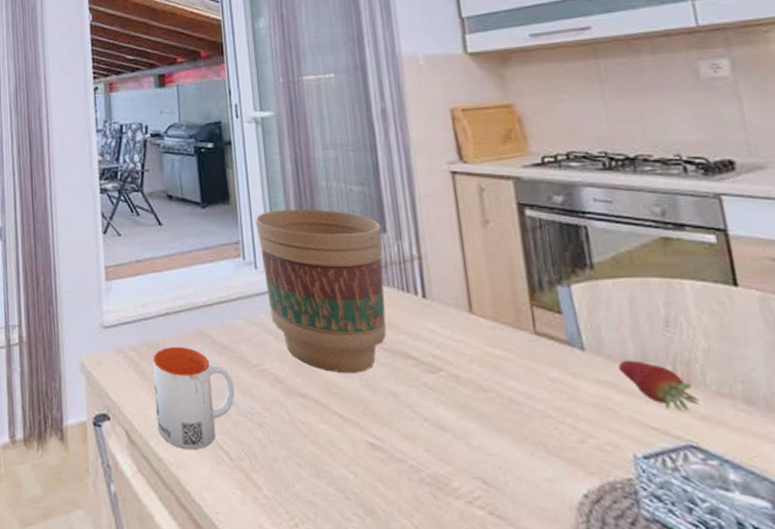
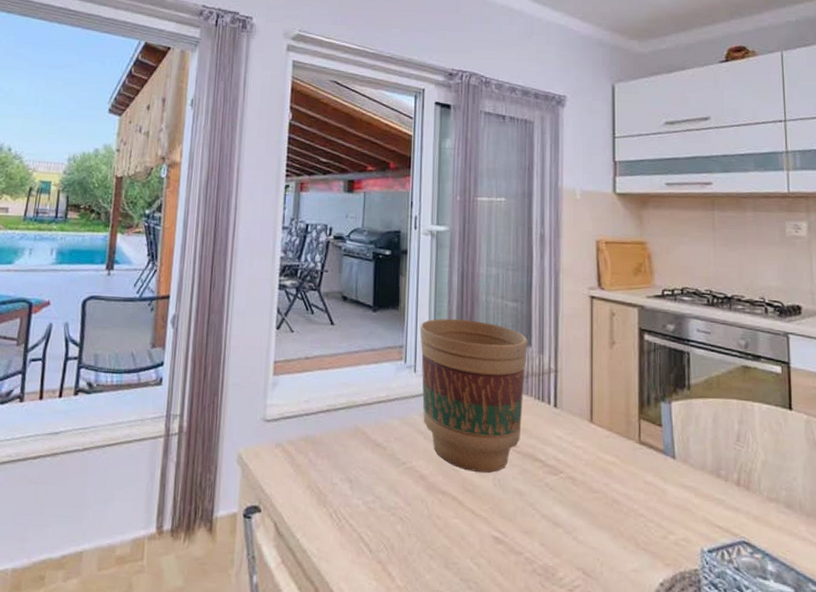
mug: present [152,346,235,450] -> none [305,442,382,543]
fruit: present [618,360,700,412] -> none [699,468,754,513]

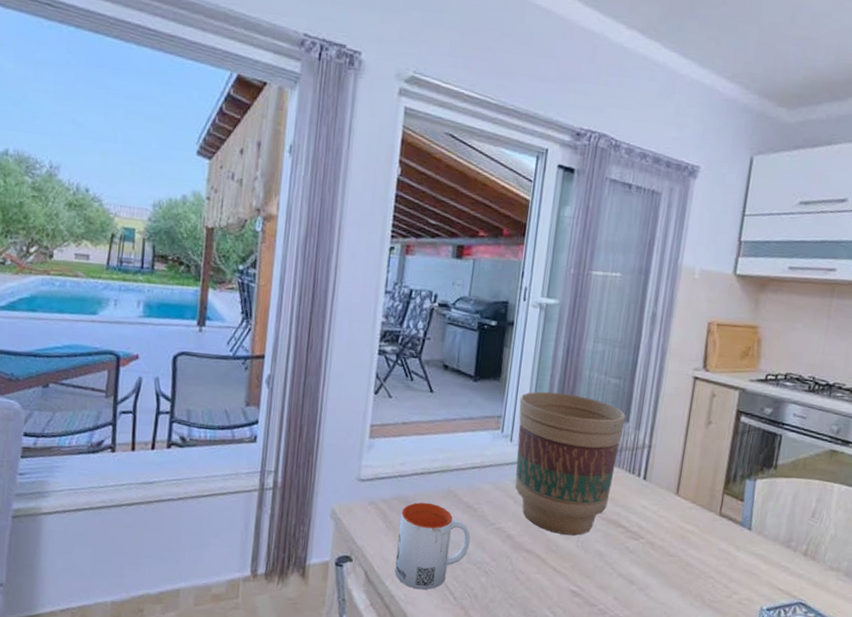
mug: none [305,442,382,543] -> present [395,502,471,590]

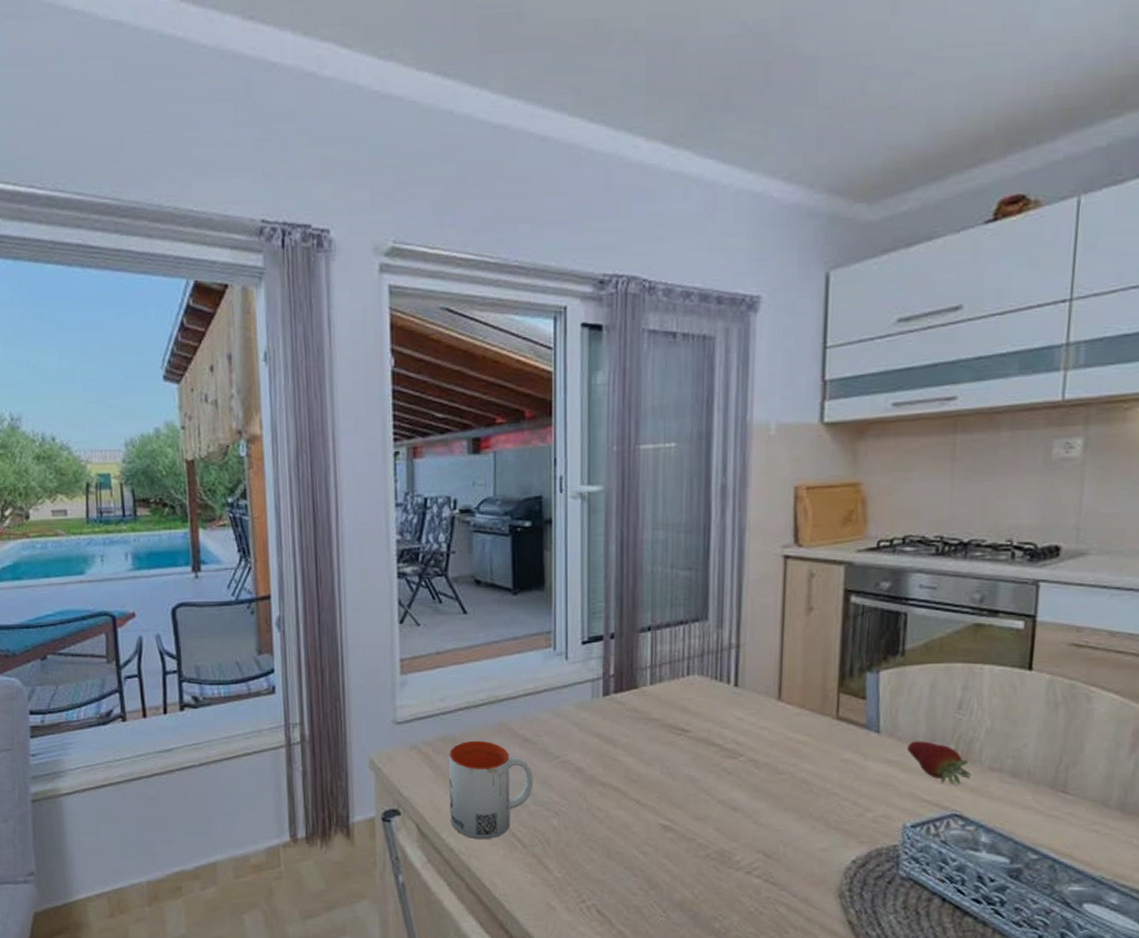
flower pot: present [515,391,626,536] -> none [570,595,703,761]
fruit: none [770,539,816,579] -> present [907,741,971,786]

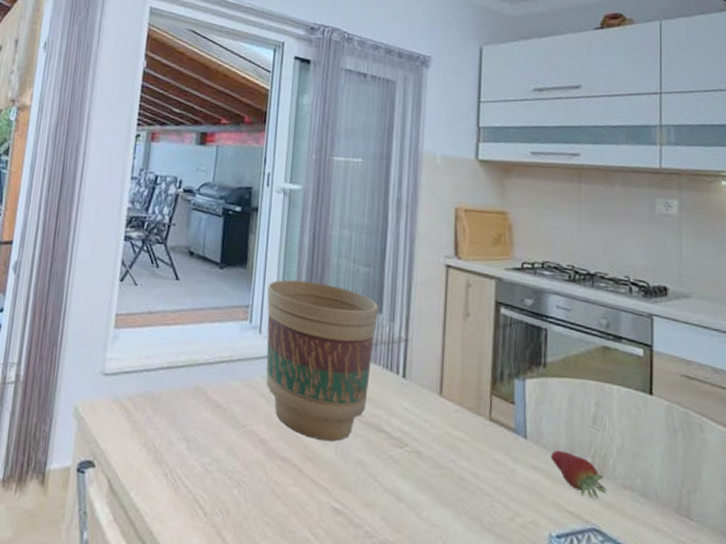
mug: present [449,740,533,840] -> none [140,400,221,503]
flower pot: none [570,595,703,761] -> present [266,279,378,442]

